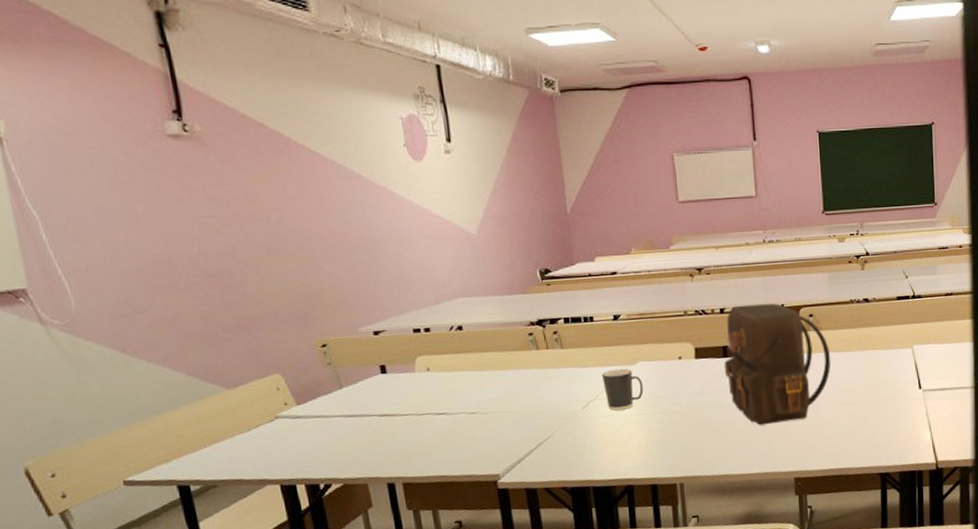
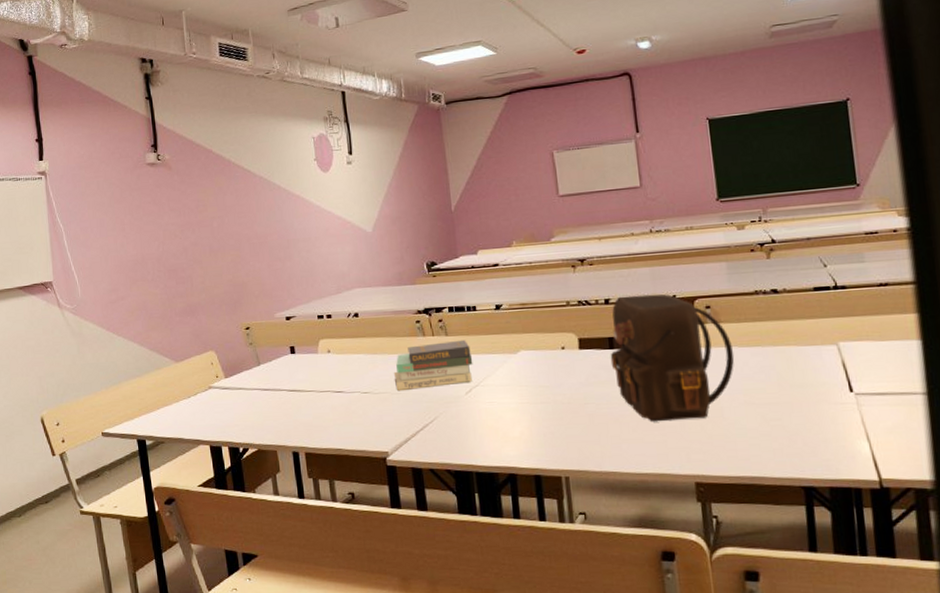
books: none [504,352,590,410] -> present [393,339,473,392]
mug: present [601,368,644,411] -> none [484,356,526,398]

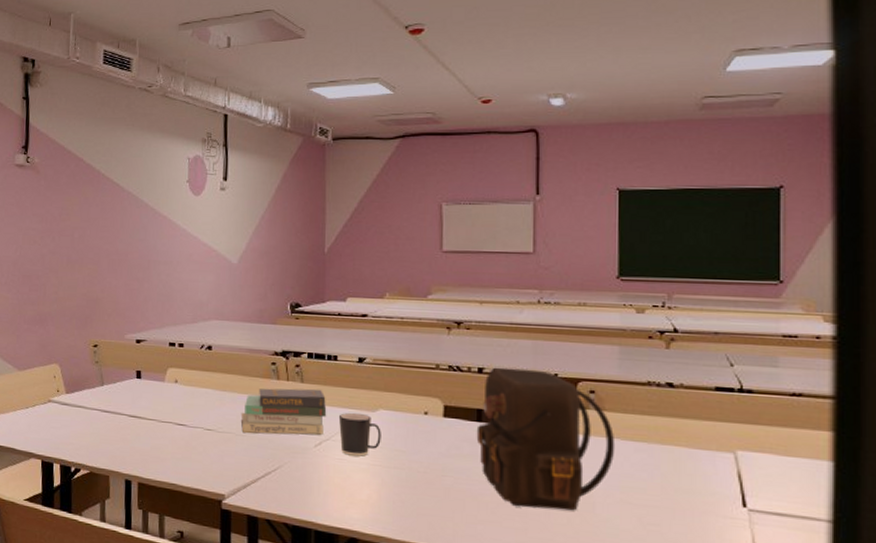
mug: none [484,356,526,398] -> present [338,412,381,457]

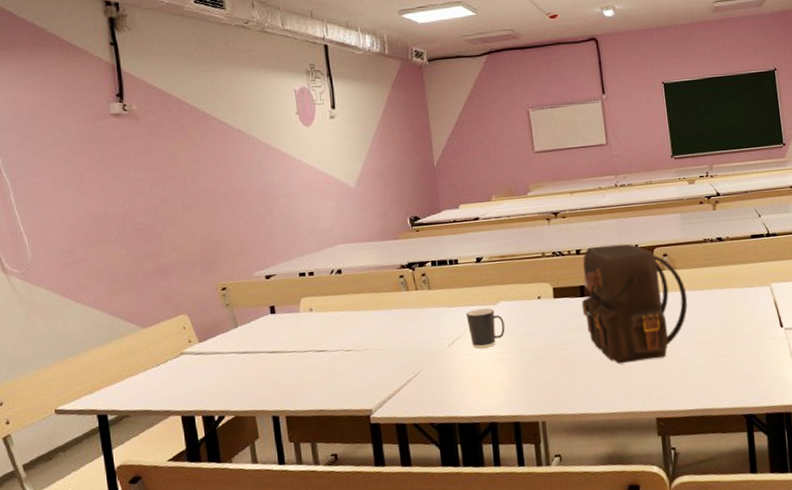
books: present [240,388,327,435] -> none [377,292,455,348]

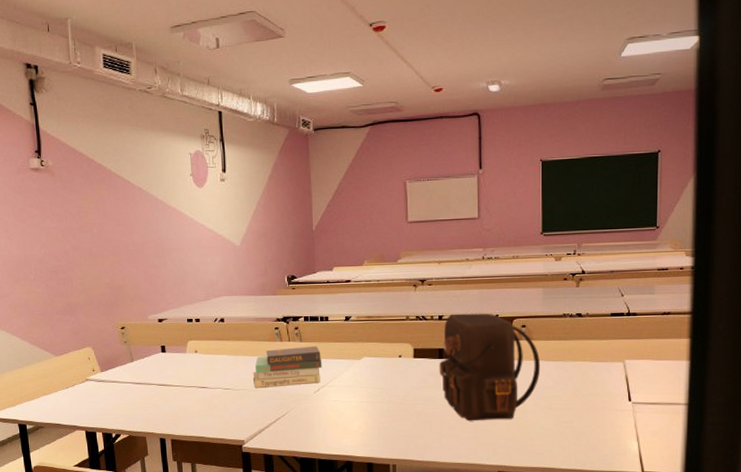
books: none [377,292,455,348] -> present [252,346,322,389]
mug: present [465,308,505,349] -> none [332,362,366,397]

